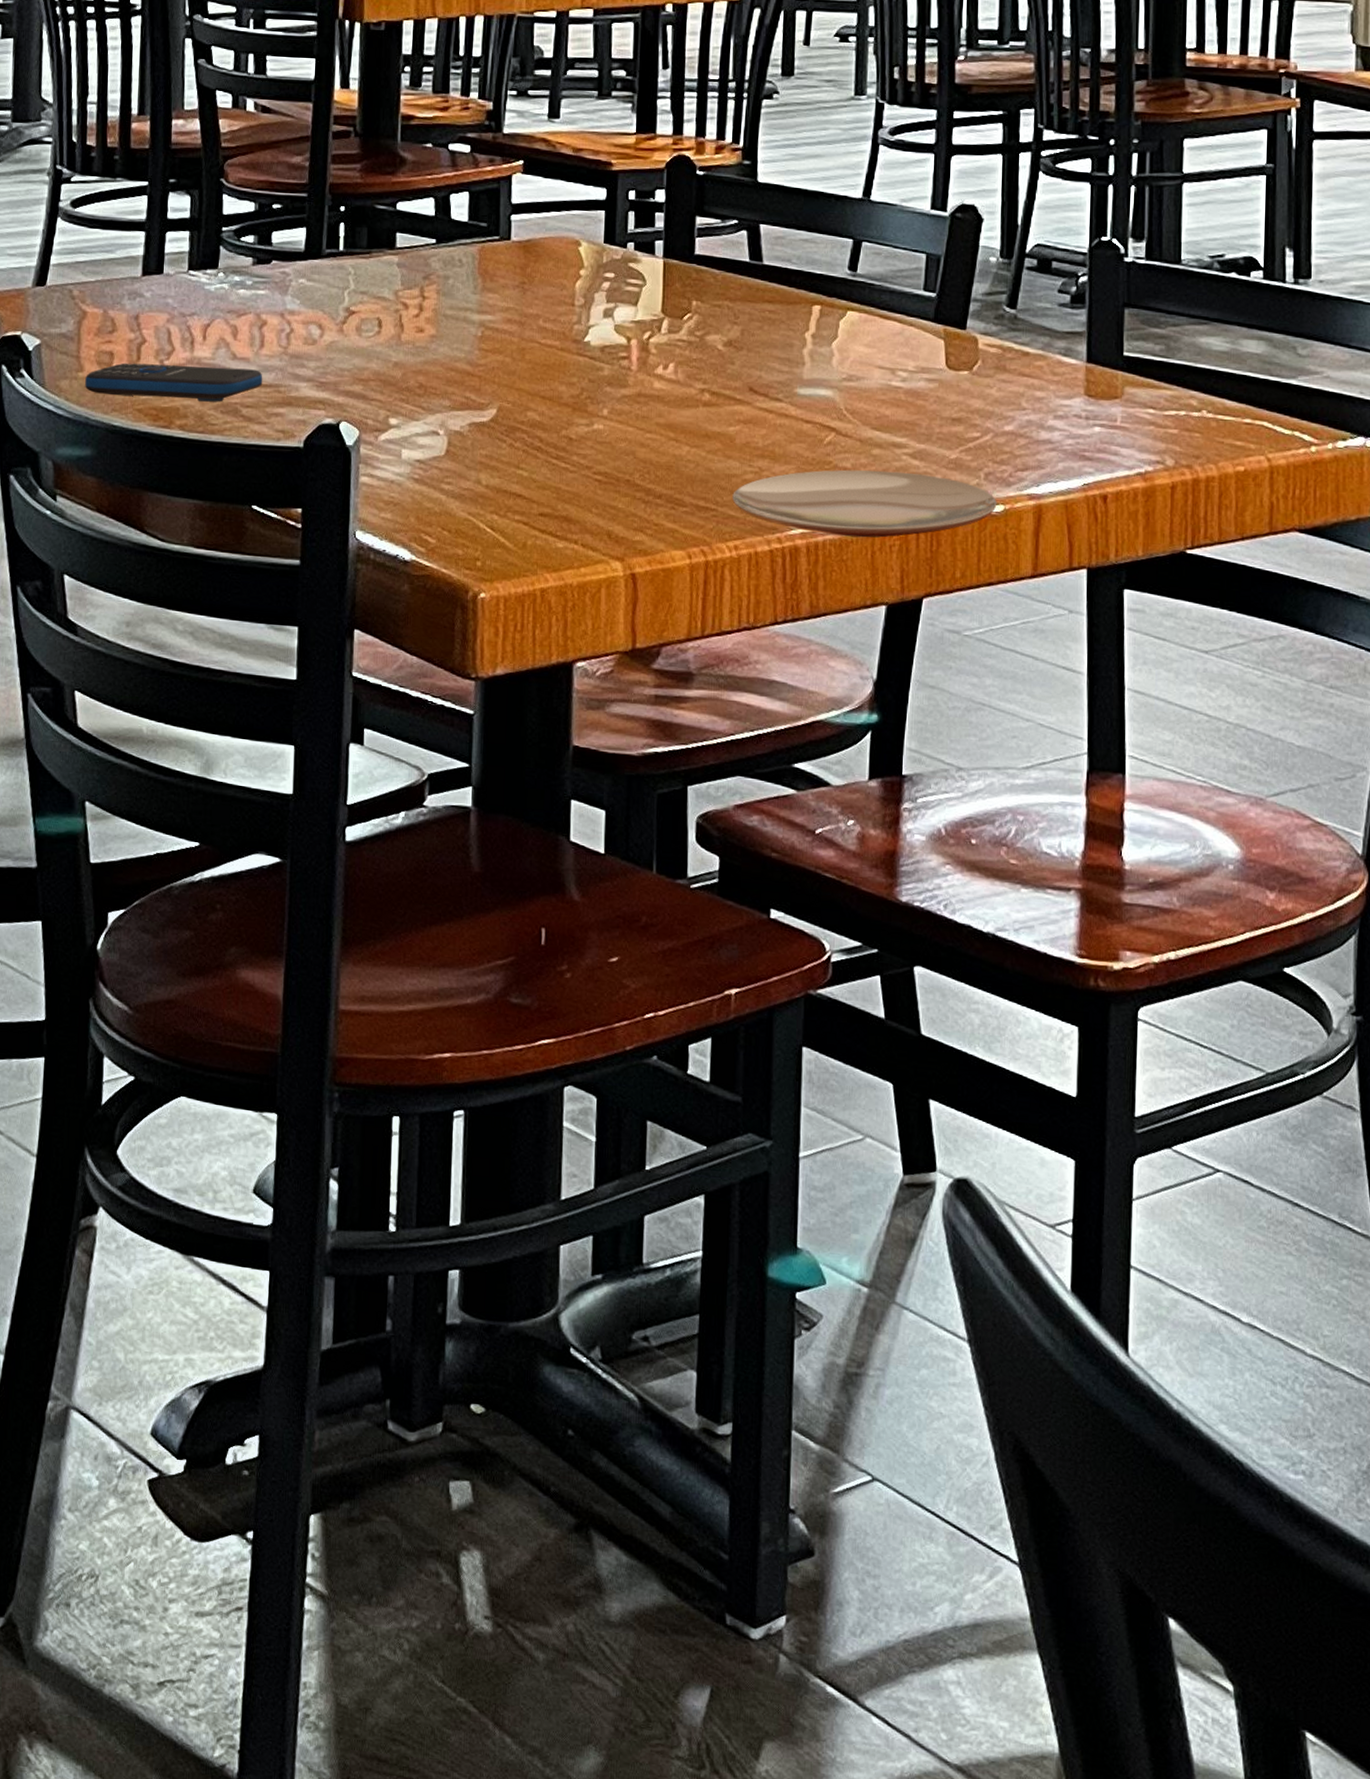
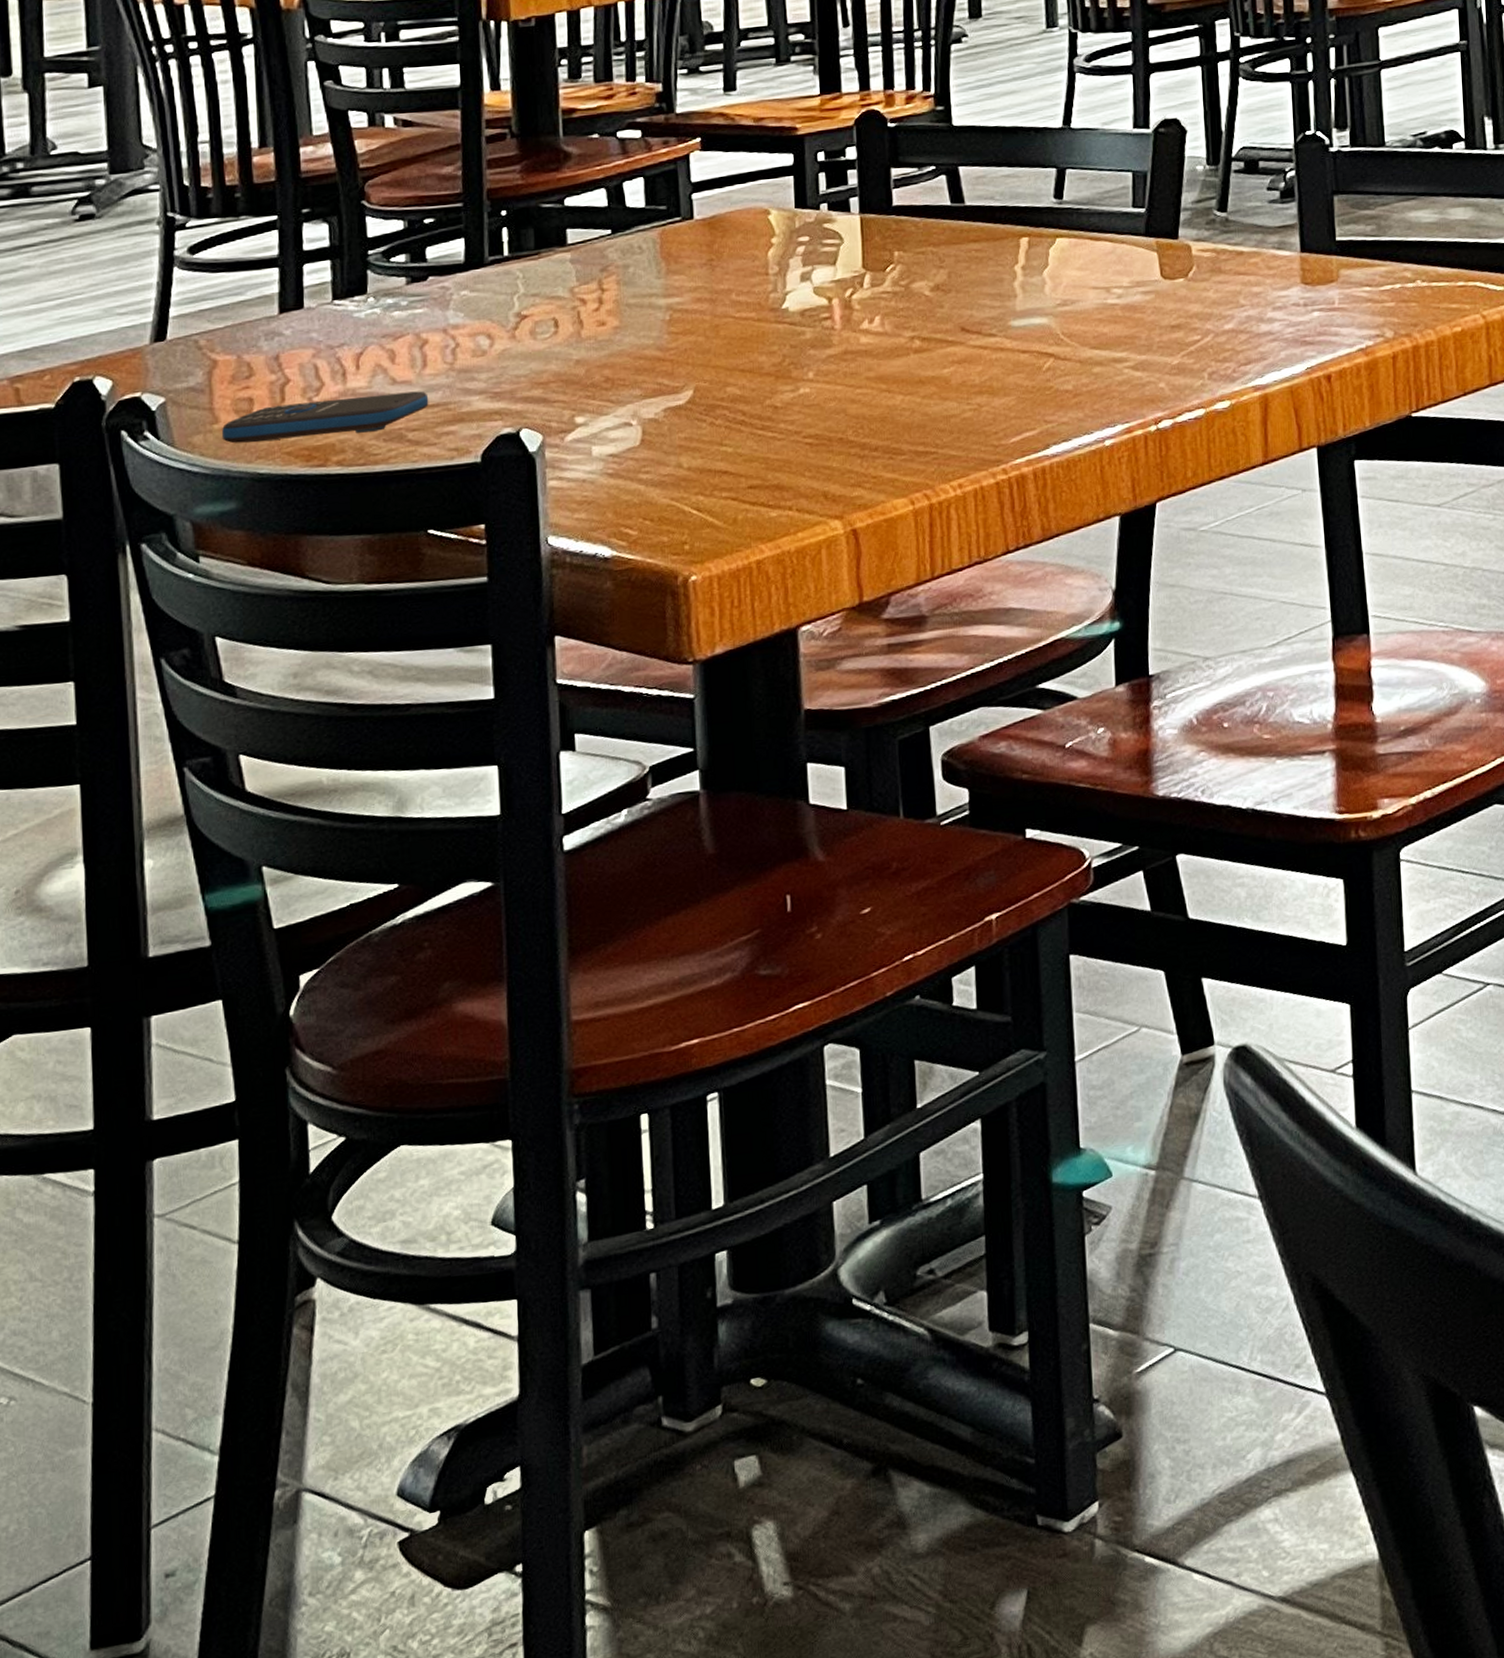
plate: present [732,469,997,538] -> none [952,383,1223,458]

